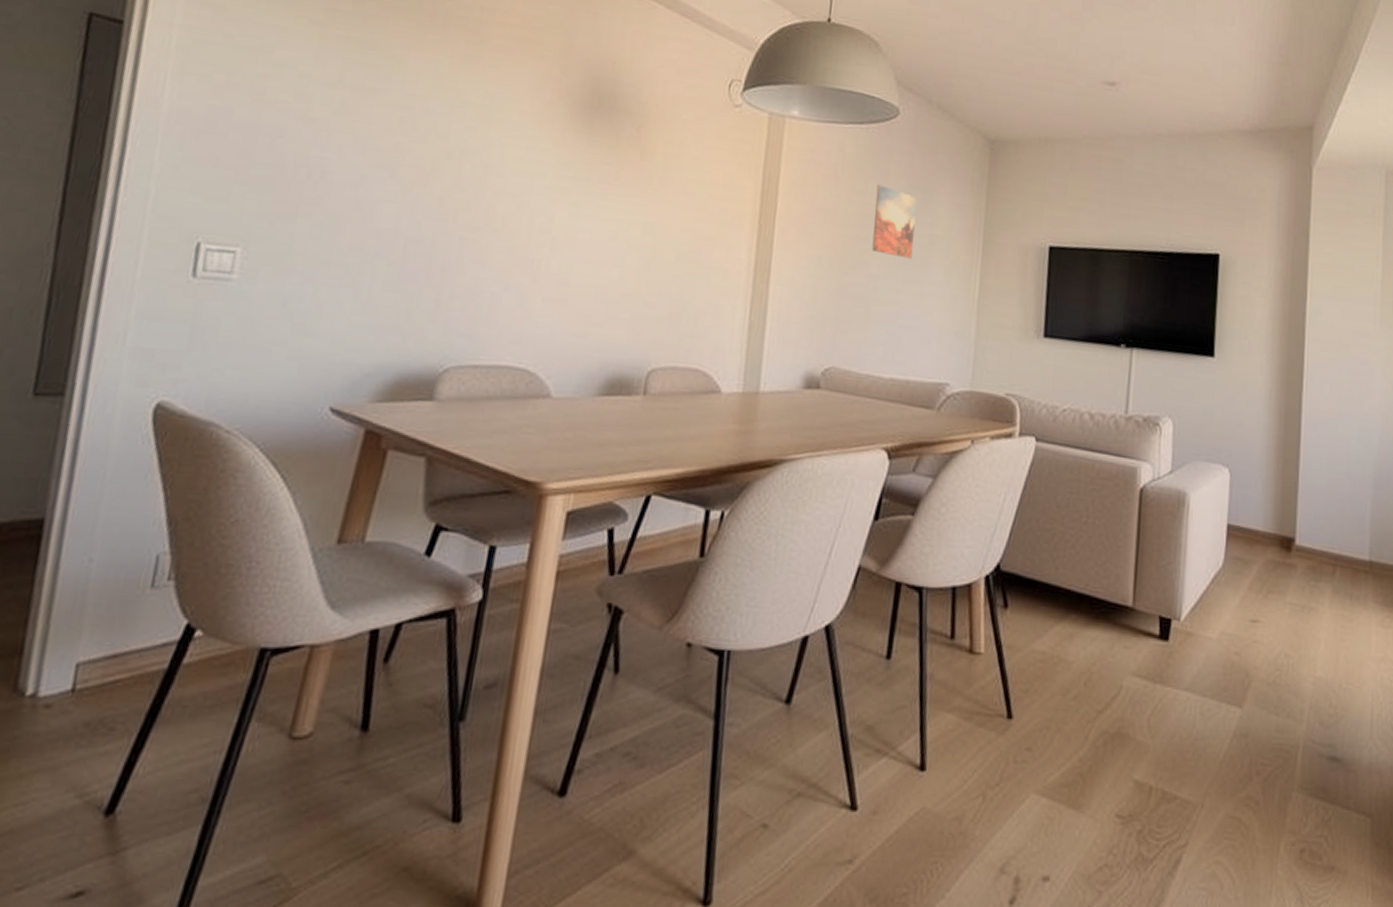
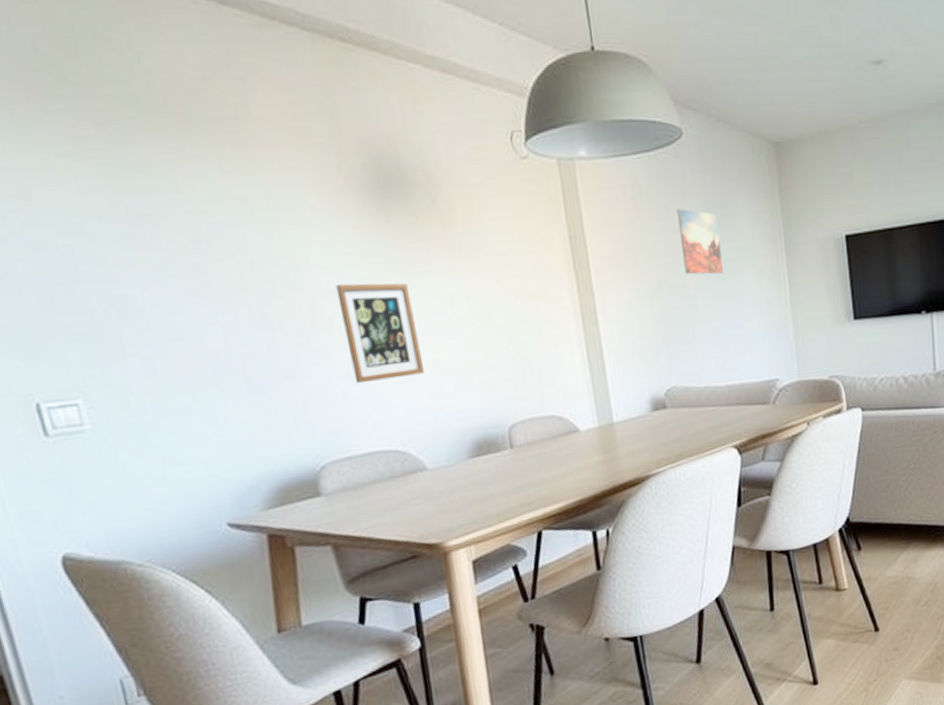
picture frame: none [507,189,589,296] -> present [335,282,425,384]

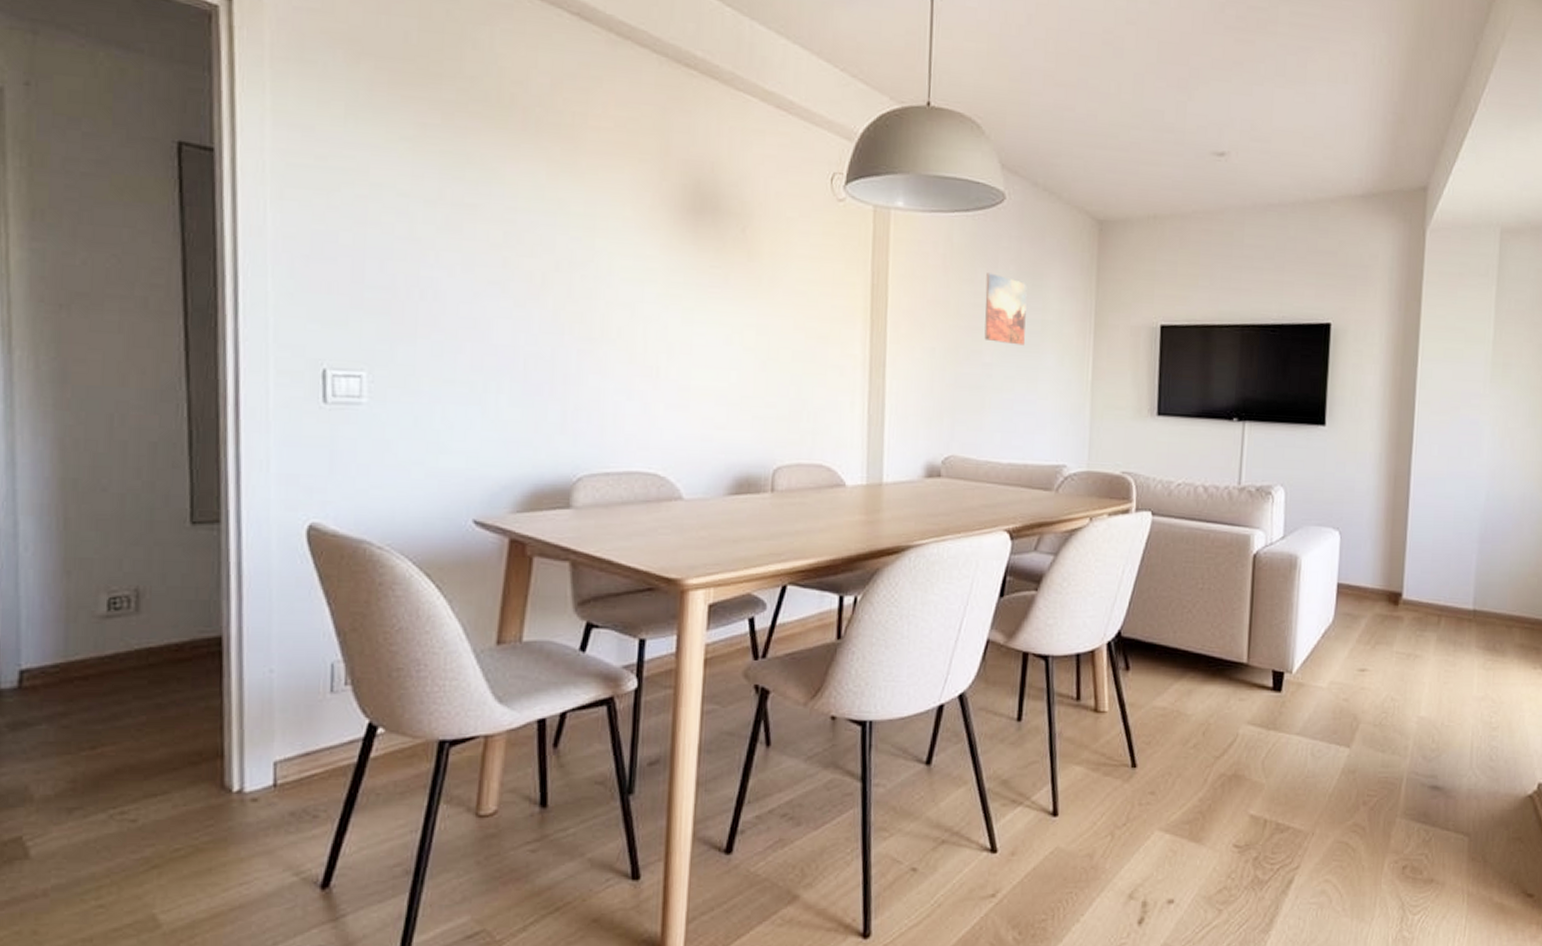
picture frame: present [335,282,425,384] -> none [630,298,702,401]

